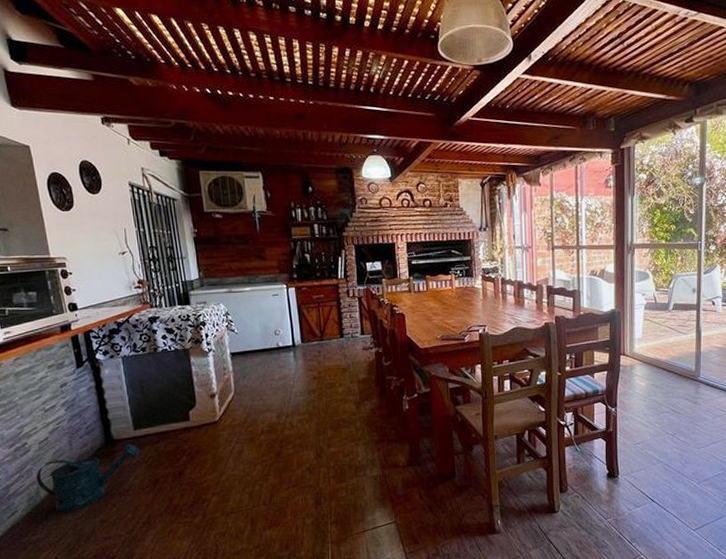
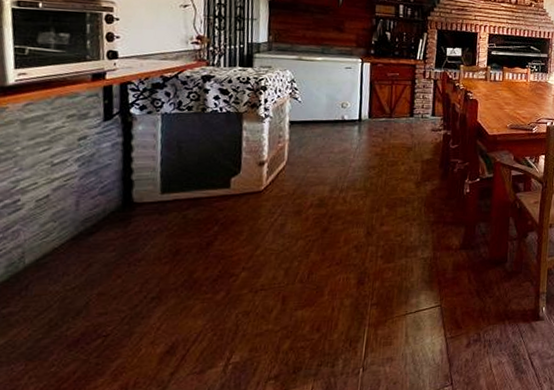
watering can: present [36,444,140,513] -> none [23,209,164,282]

